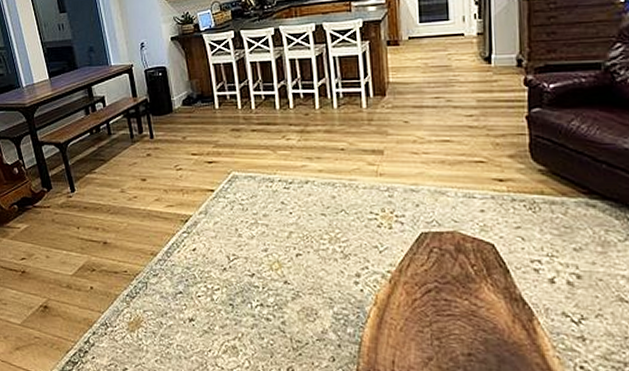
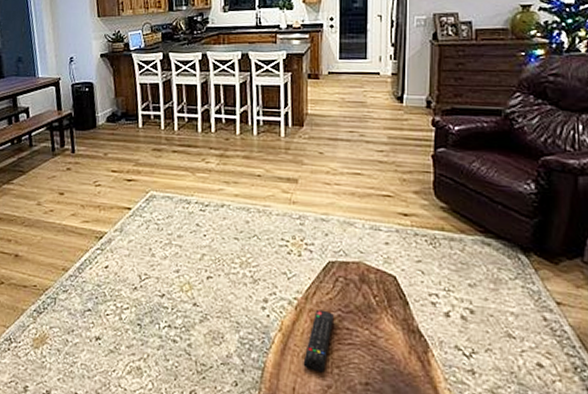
remote control: none [401,281,430,345] -> present [303,309,334,373]

